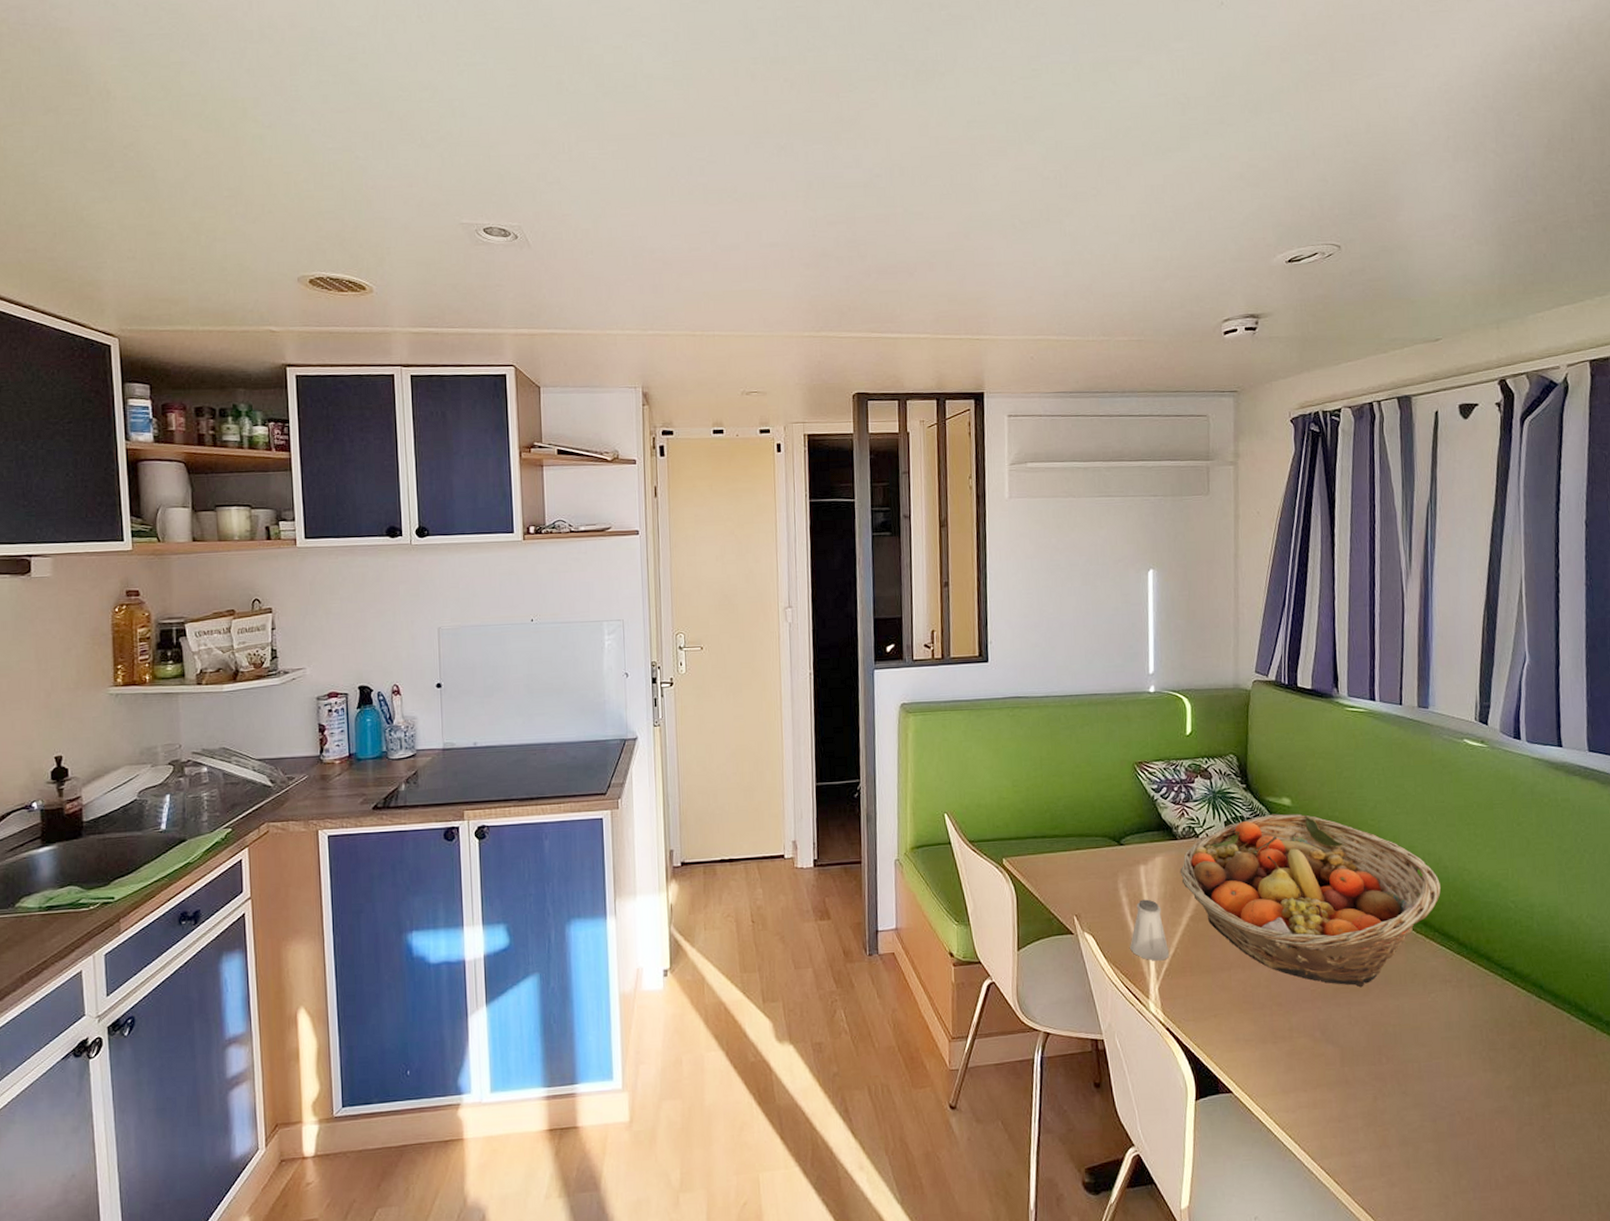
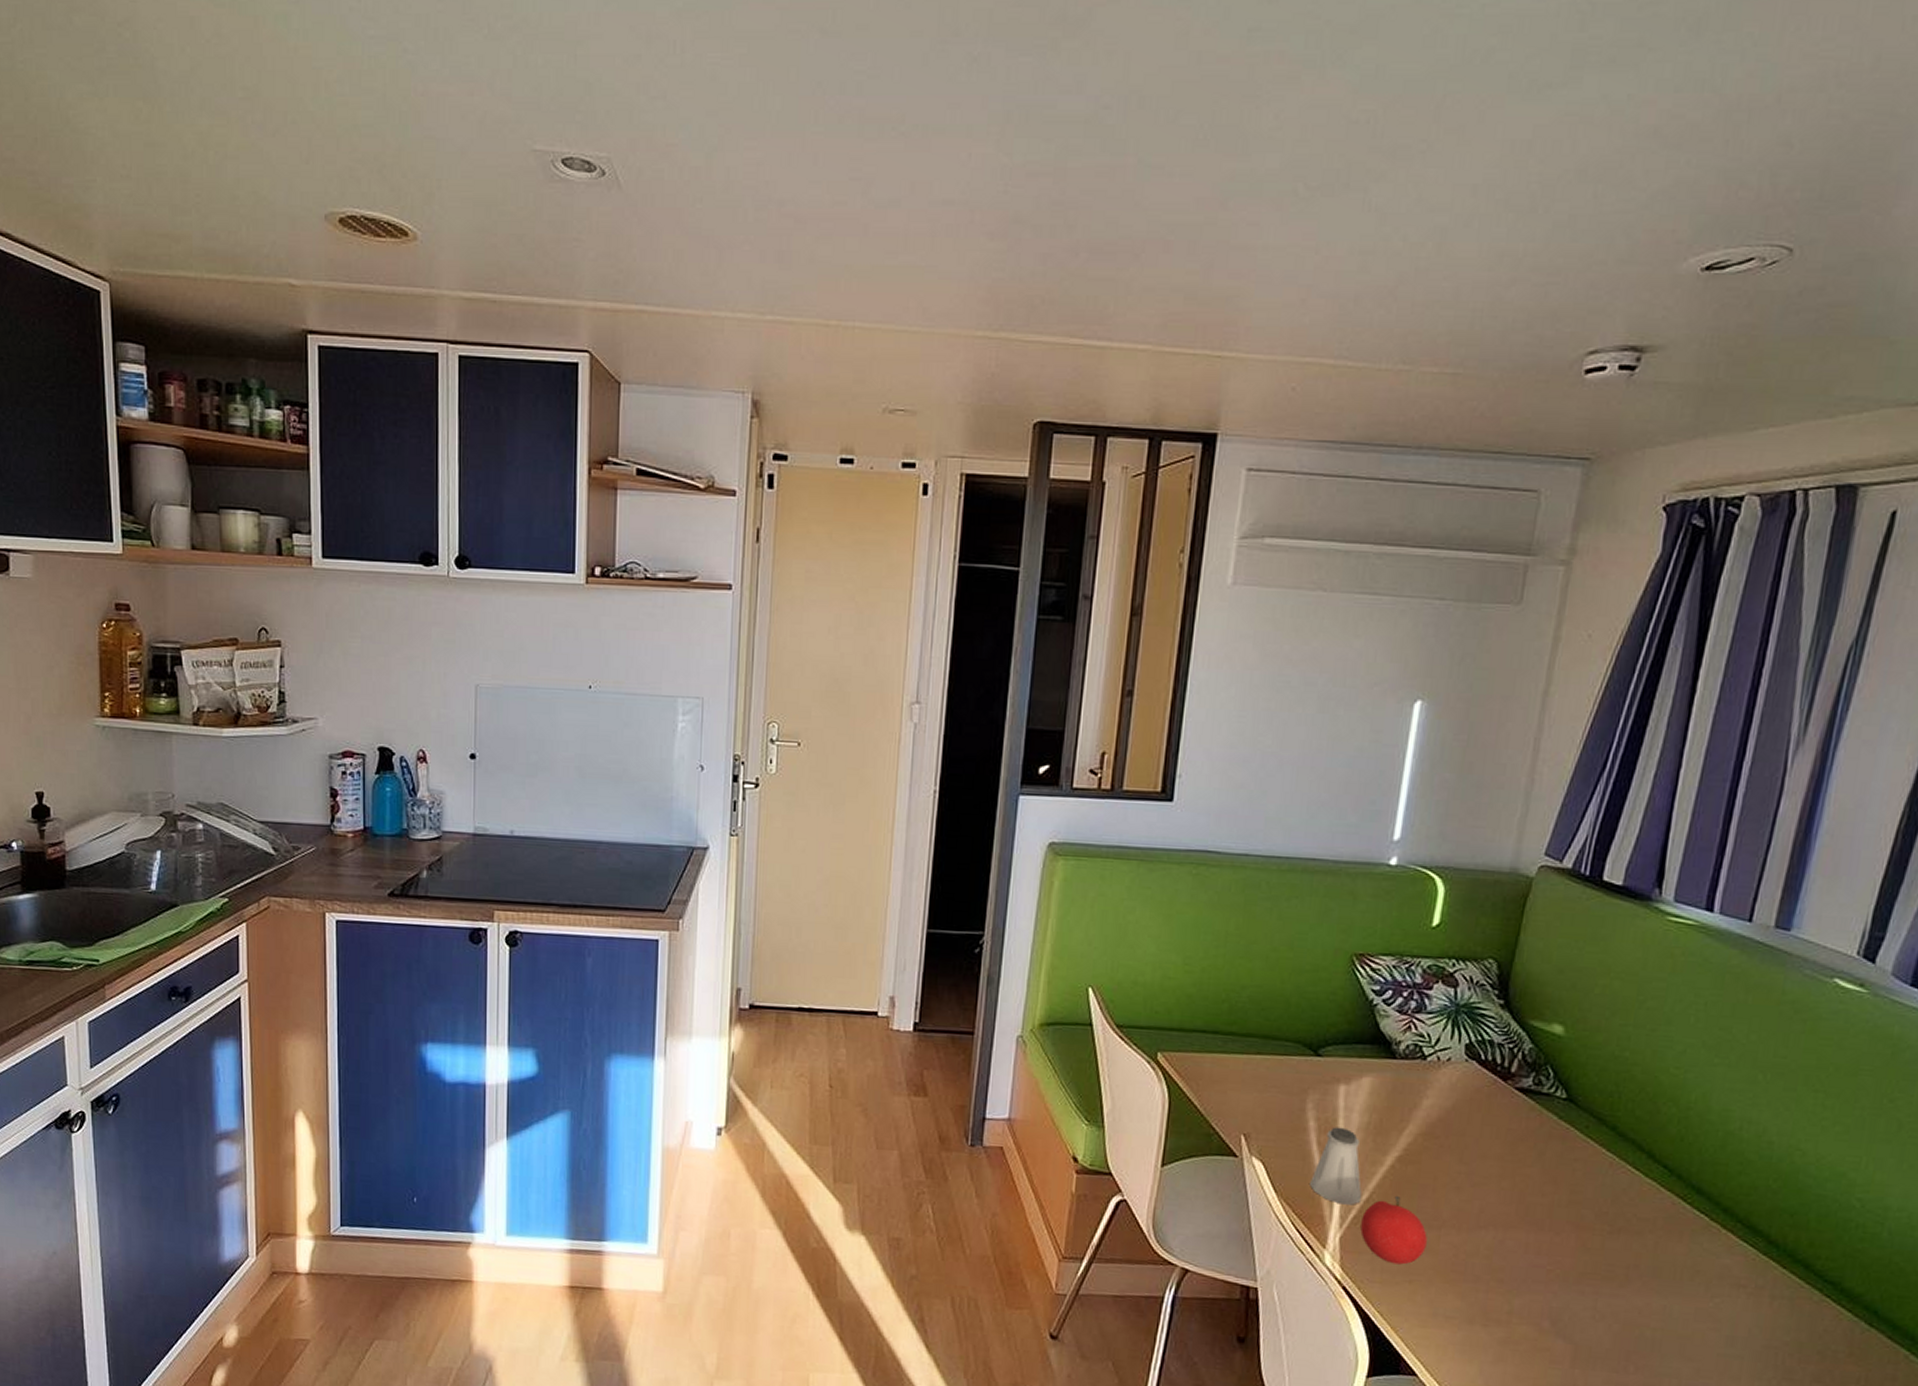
fruit: none [1172,947,1222,1003] -> present [1360,1195,1427,1265]
fruit basket: present [1179,813,1441,988] -> none [1392,1042,1758,1277]

